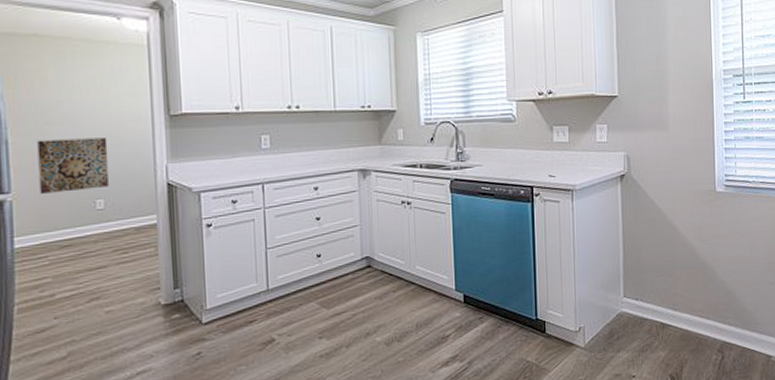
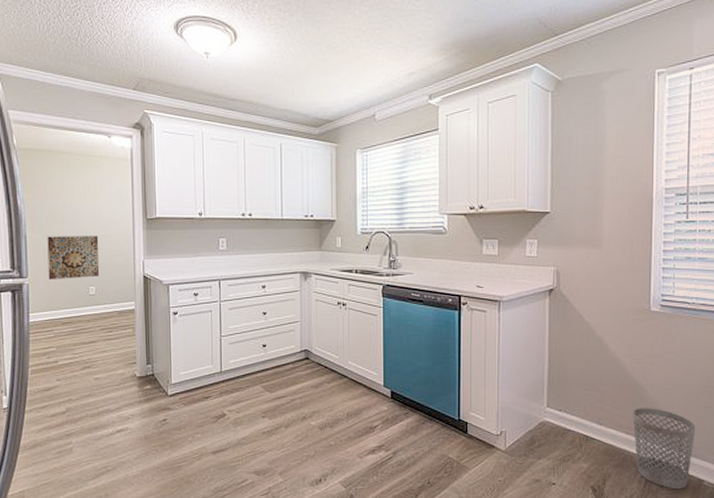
wastebasket: none [704,288,762,368] -> present [633,408,696,490]

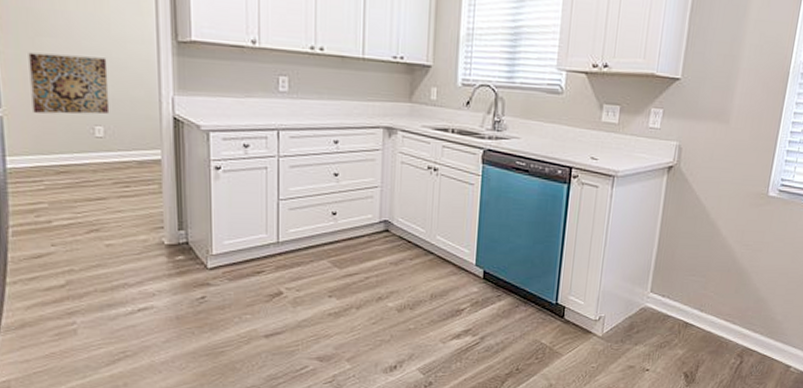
wastebasket: present [633,408,696,490] -> none [730,295,793,375]

